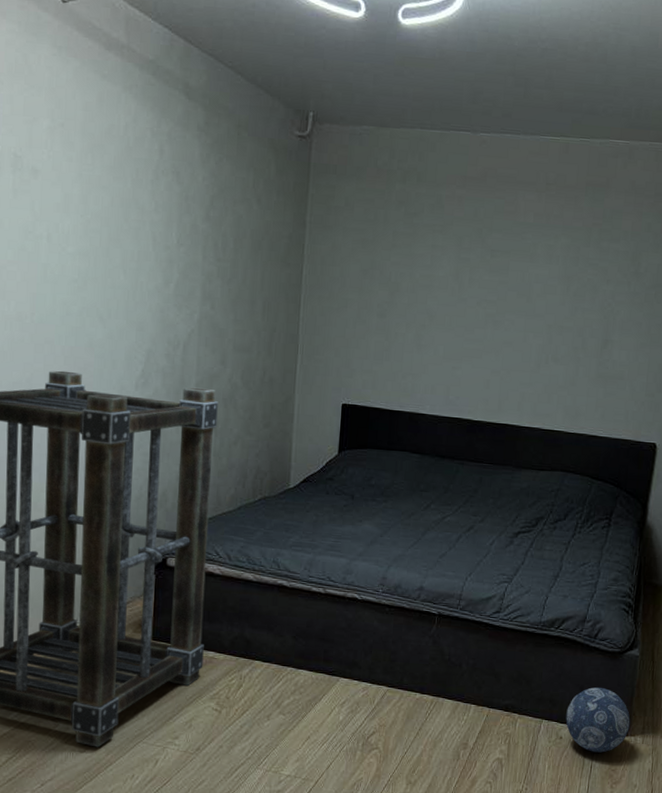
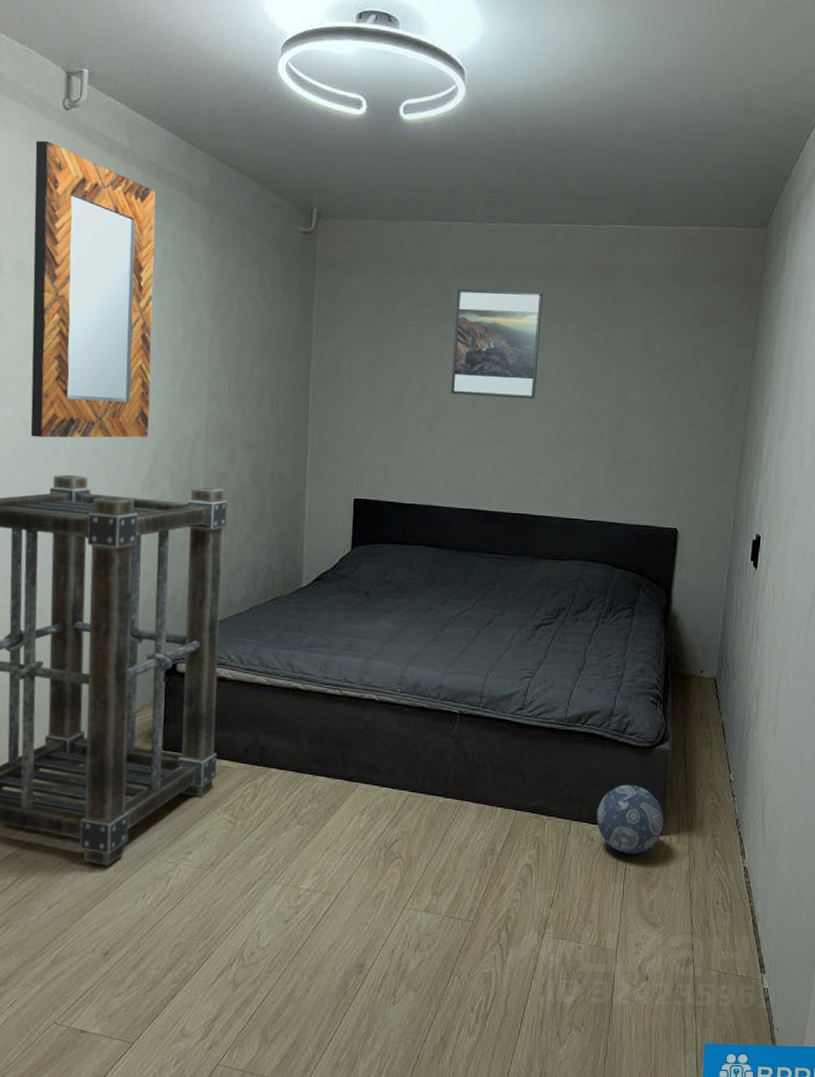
home mirror: none [26,33,153,337] -> present [30,140,156,438]
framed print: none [440,199,534,311] -> present [450,289,543,399]

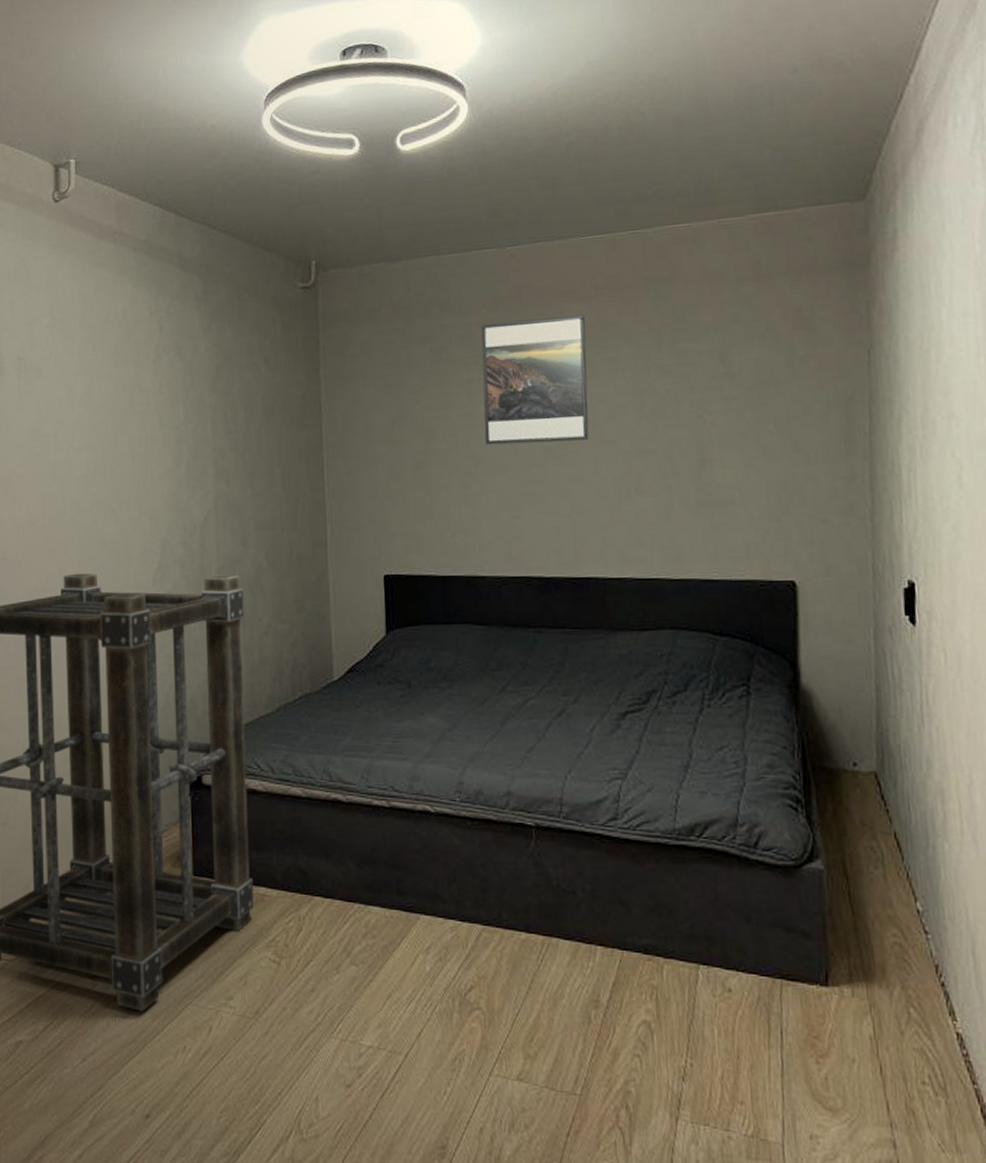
home mirror: present [30,140,156,438] -> none [29,235,156,537]
decorative ball: present [596,785,664,854] -> none [731,917,829,1011]

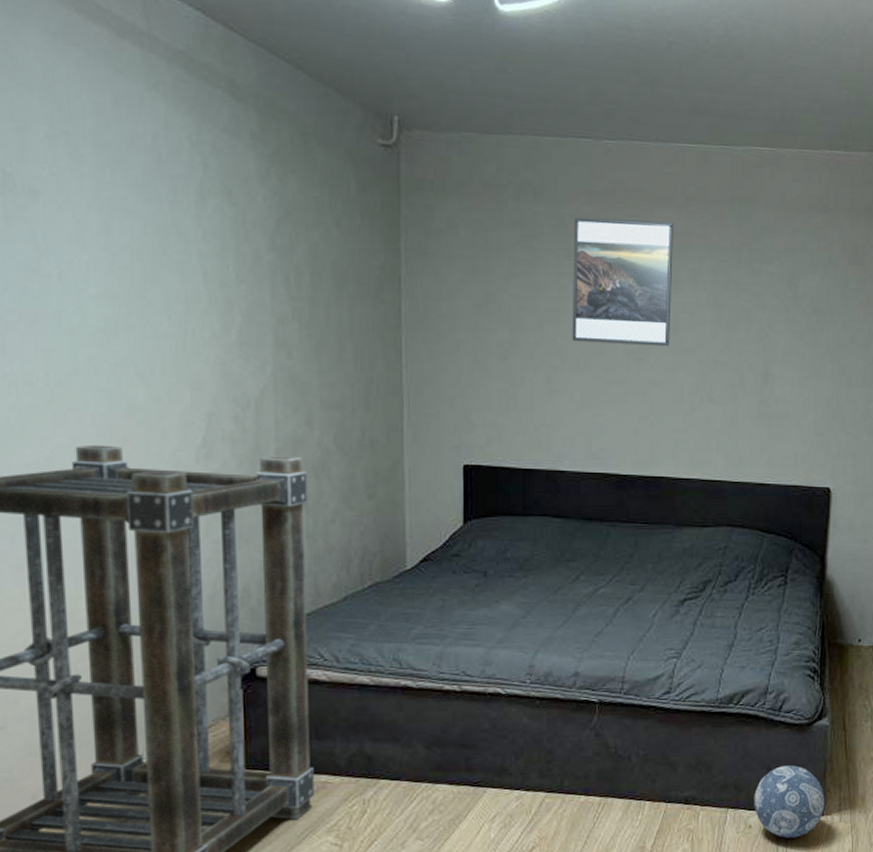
decorative ball: none [731,917,829,1011] -> present [754,765,825,838]

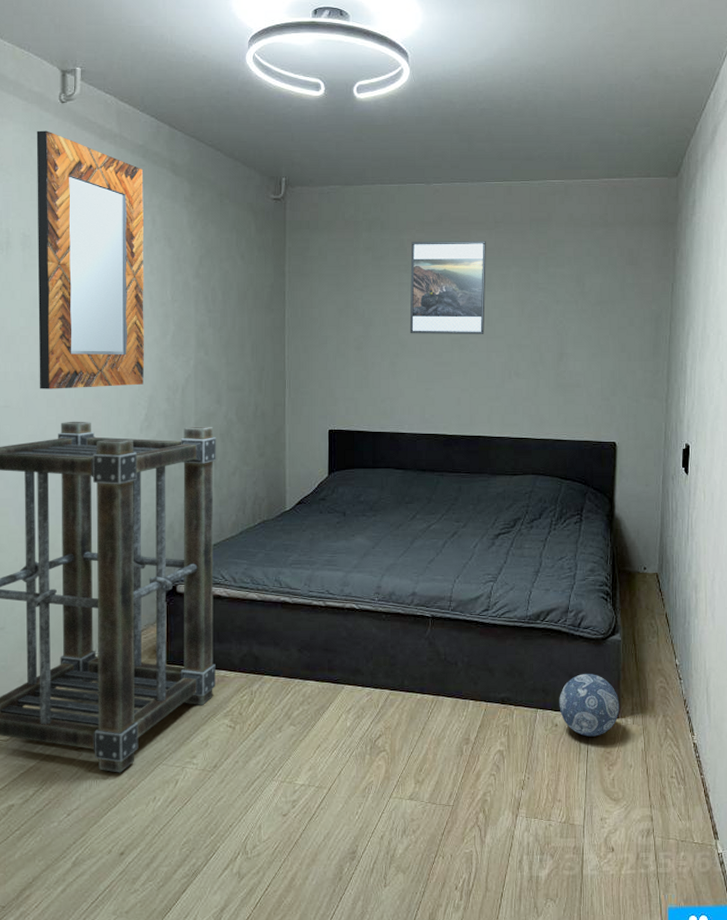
home mirror: none [14,14,199,400] -> present [36,130,144,389]

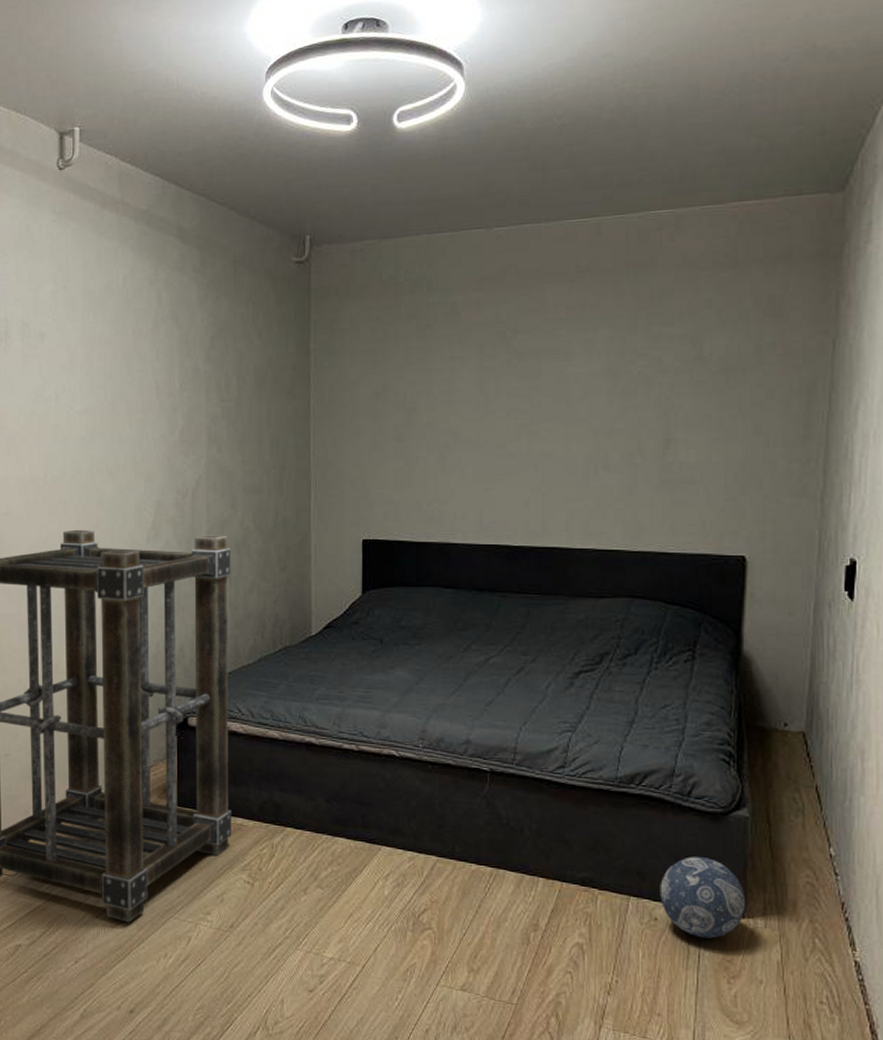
home mirror: present [36,130,144,389] -> none [34,203,150,495]
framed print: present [409,241,486,334] -> none [463,297,565,420]

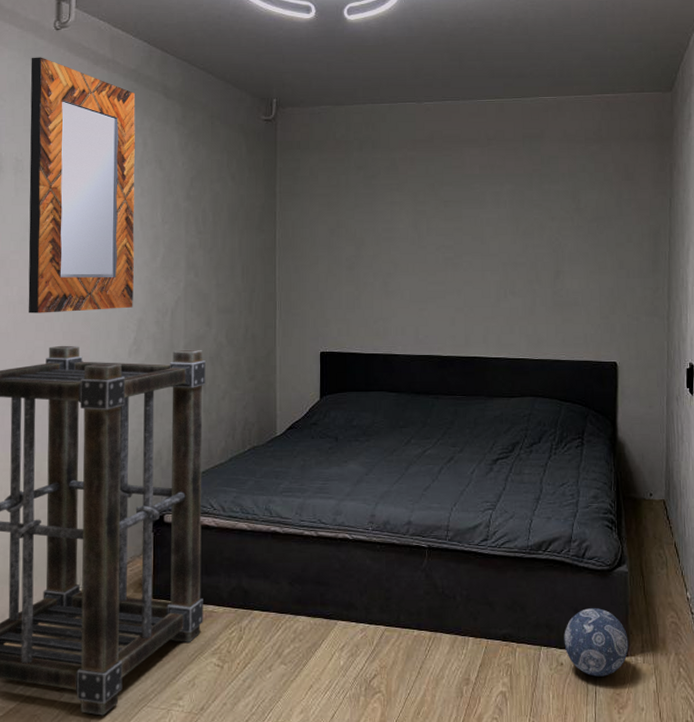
home mirror: none [34,203,150,495] -> present [28,57,136,314]

